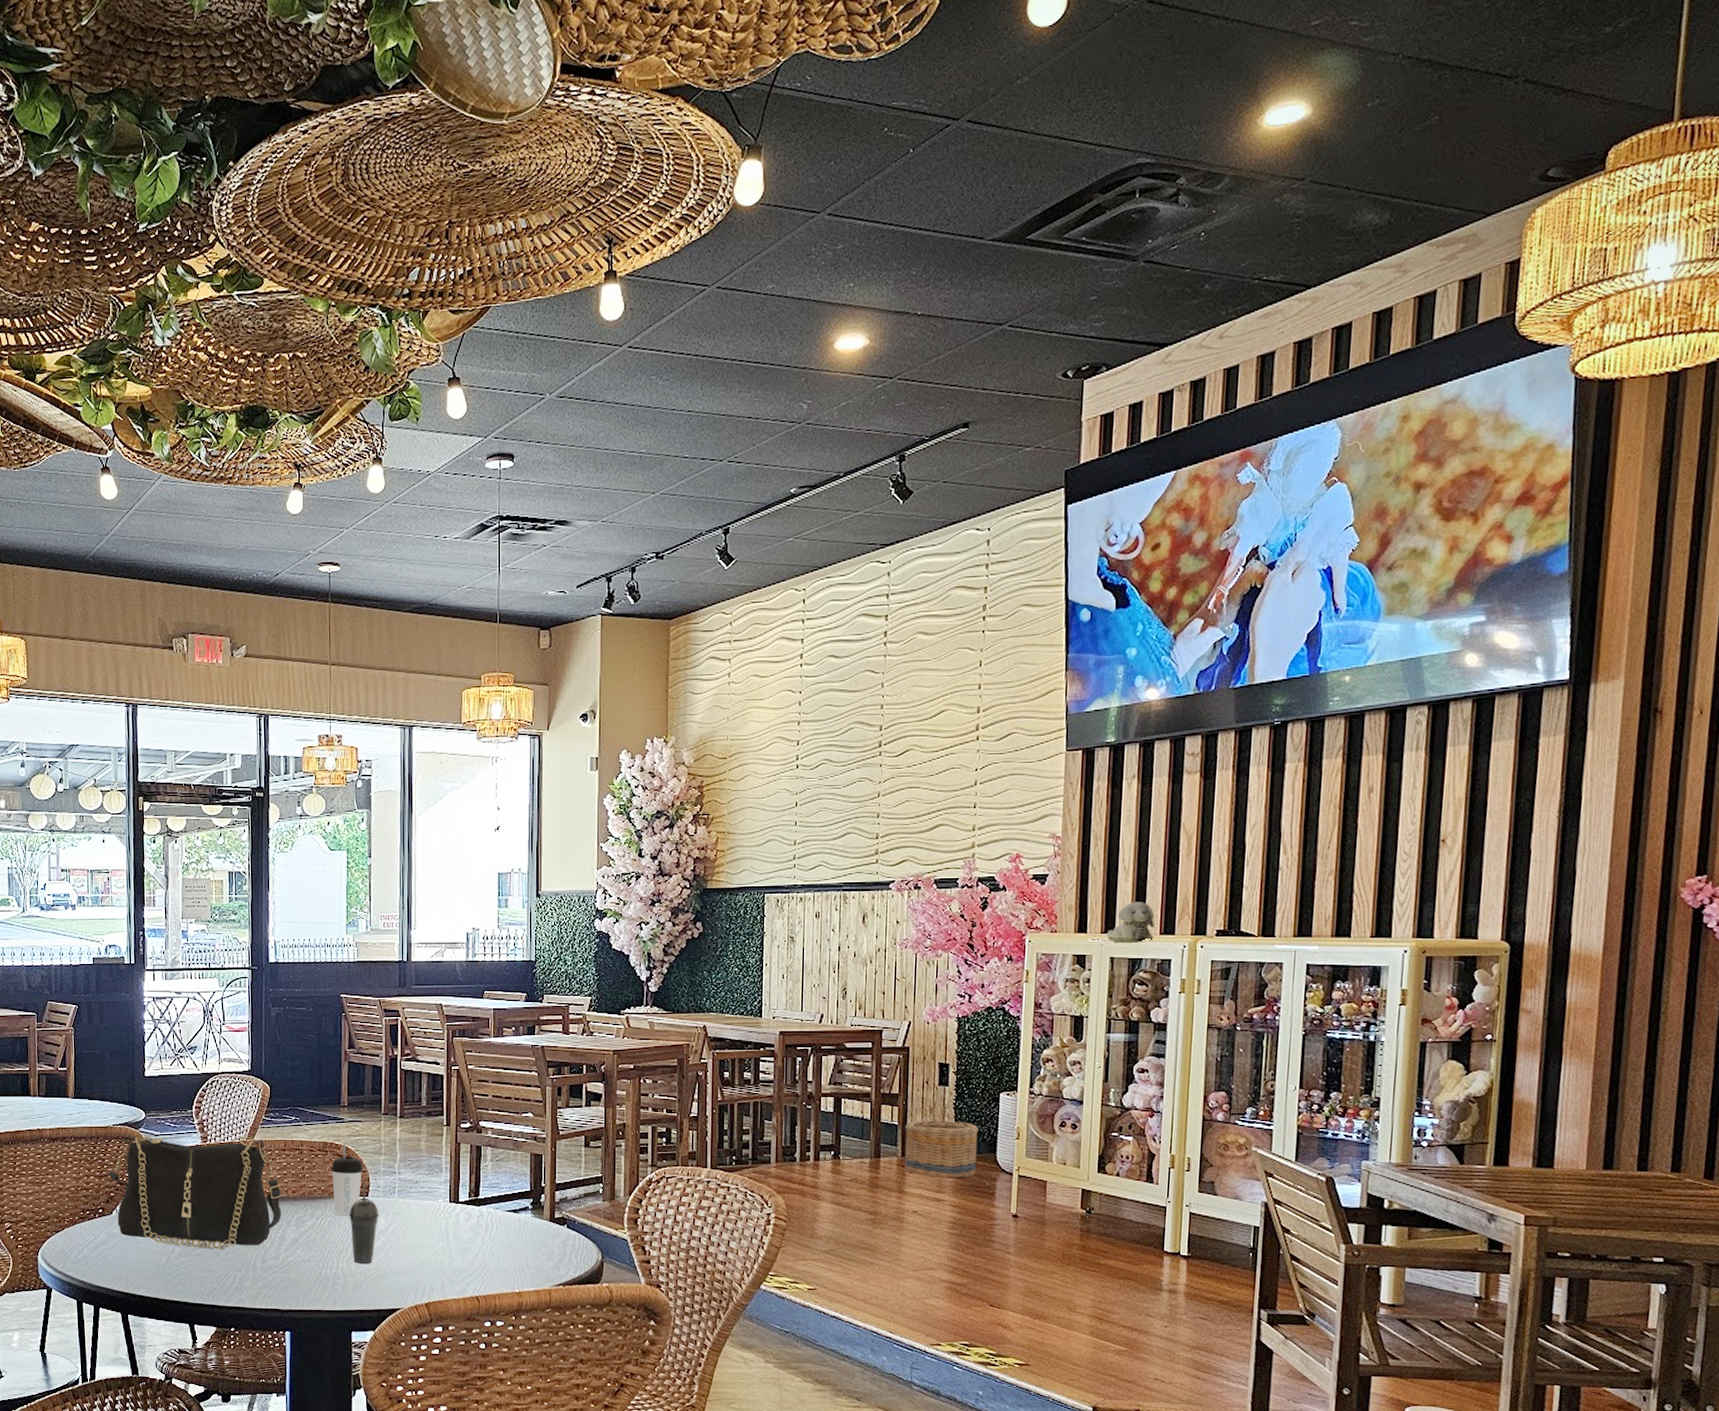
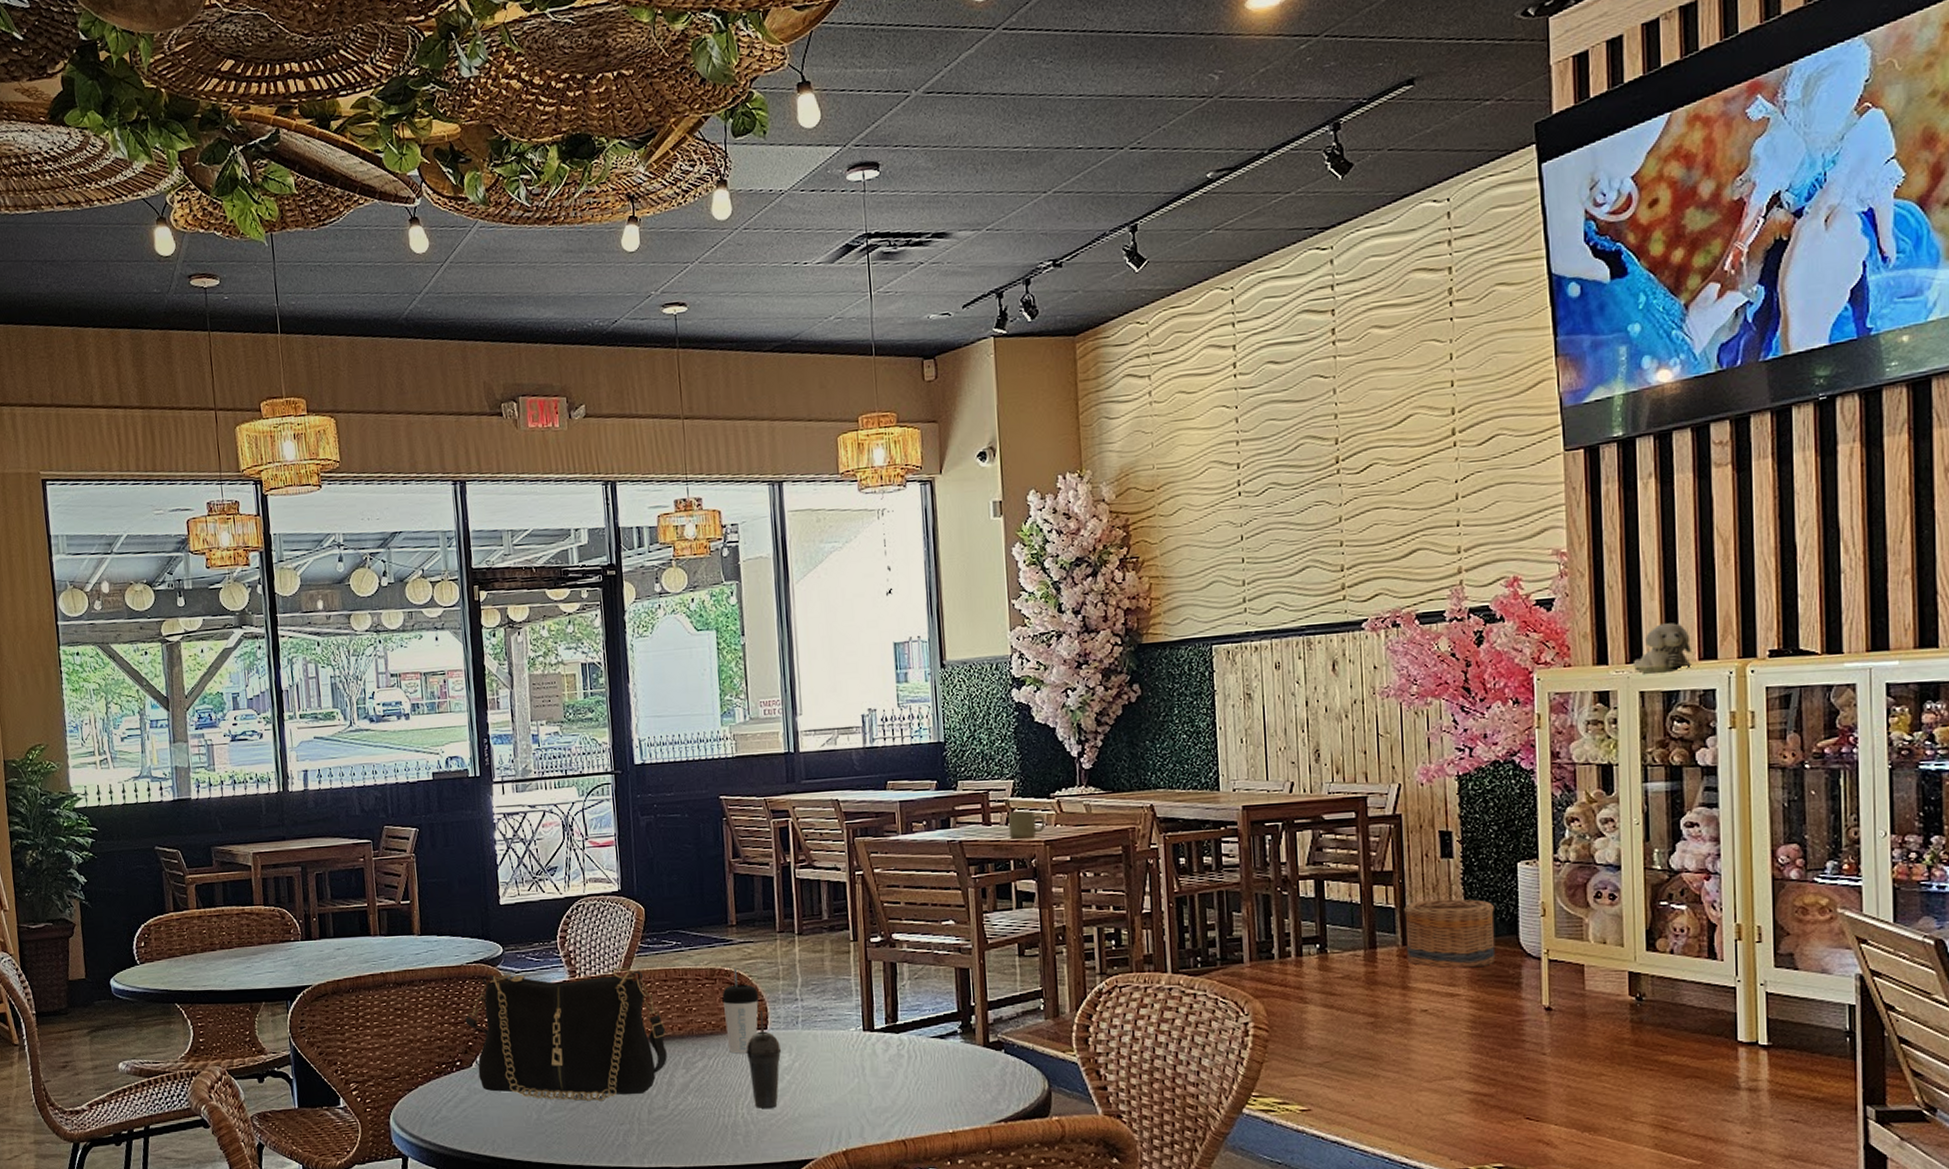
mug: none [584,1024,615,1049] -> present [1008,810,1046,841]

